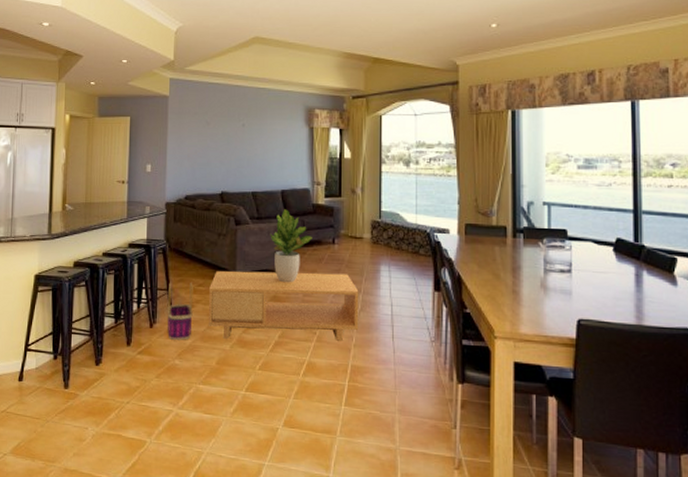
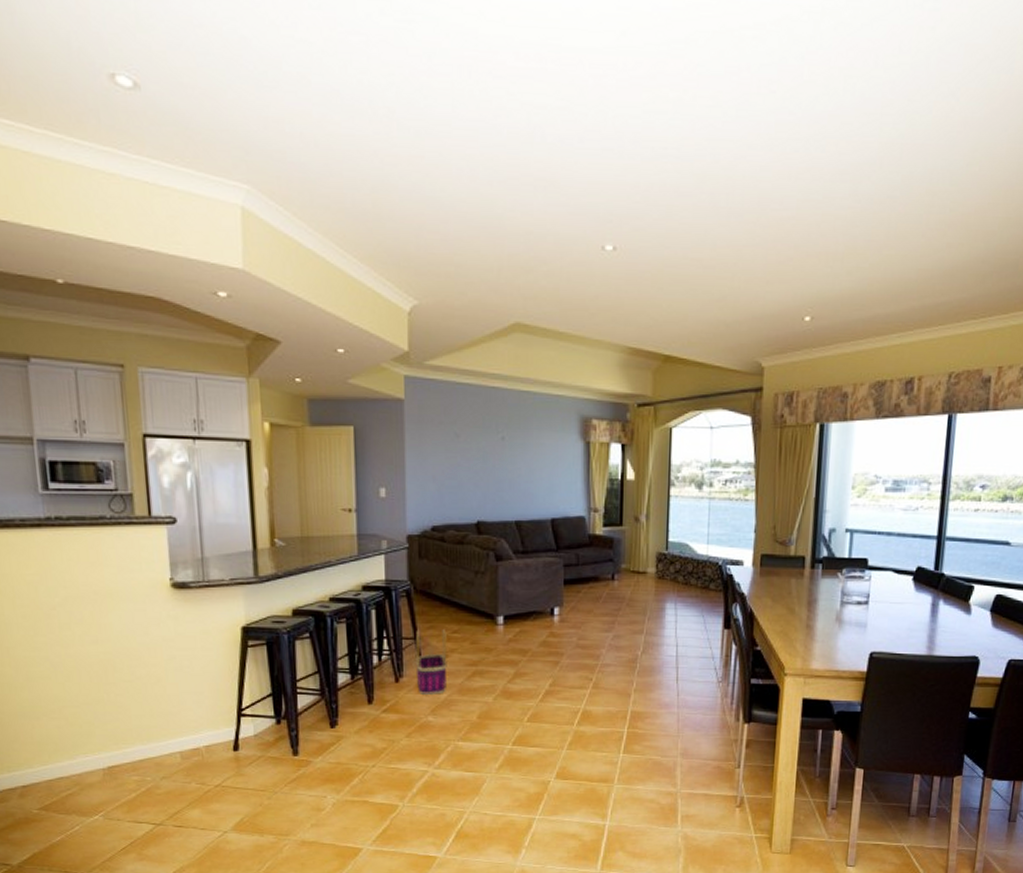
coffee table: present [208,271,359,341] -> none [466,613,641,690]
potted plant: present [270,209,312,283] -> none [538,541,588,626]

